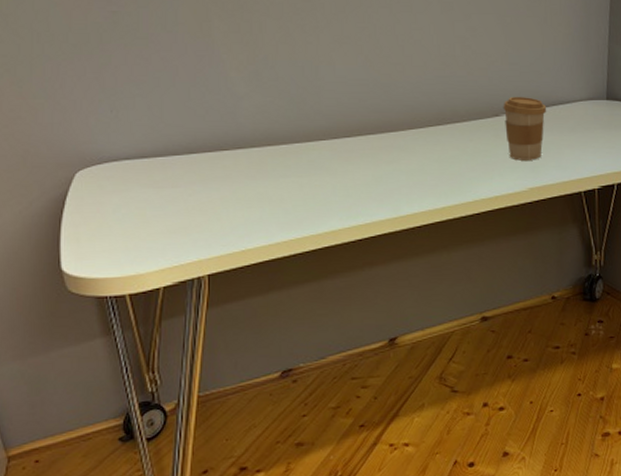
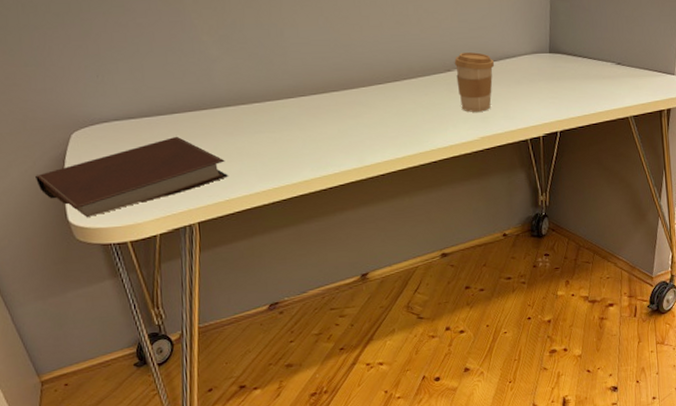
notebook: none [30,178,247,267] -> present [35,136,229,218]

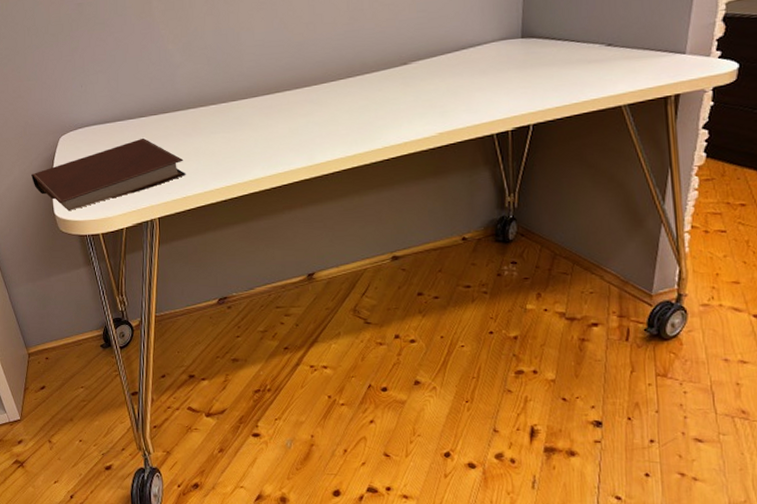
coffee cup: present [454,52,495,112] -> none [411,43,457,107]

